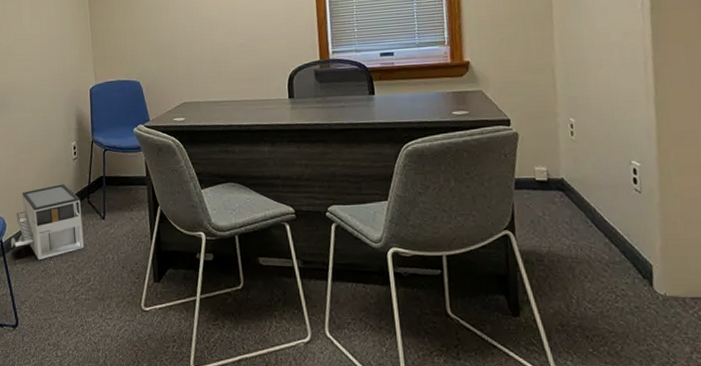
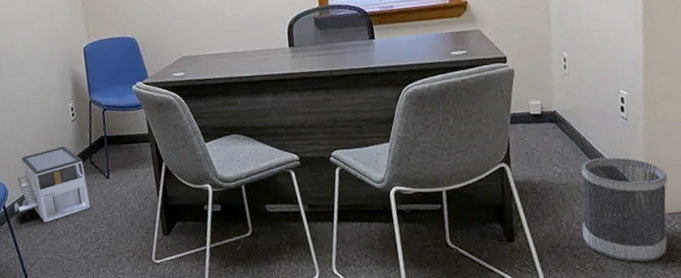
wastebasket: none [591,231,691,350] -> present [580,157,668,262]

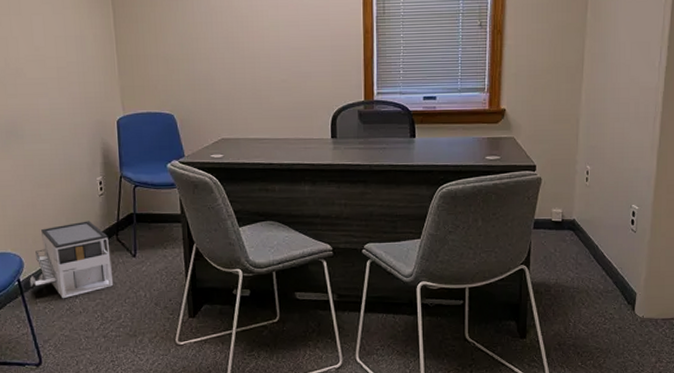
wastebasket: present [580,157,668,262] -> none [587,265,665,361]

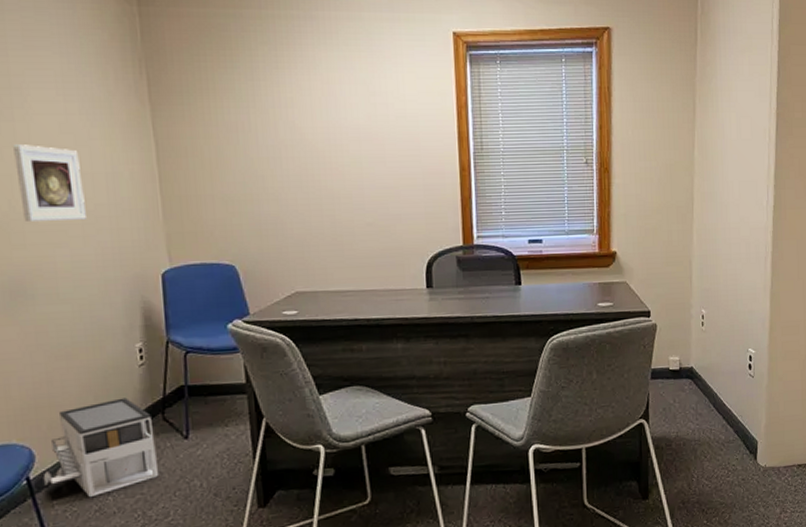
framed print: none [8,13,61,76] -> present [13,144,86,221]

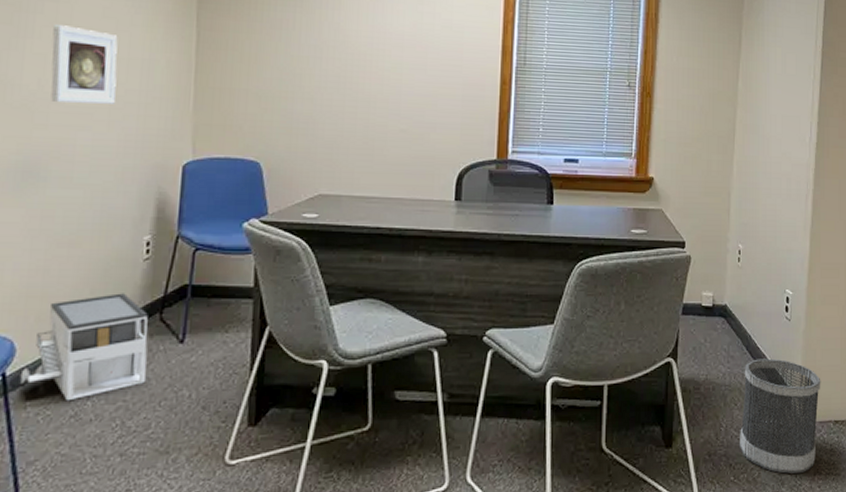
wastebasket: none [710,413,785,514] -> present [740,358,821,474]

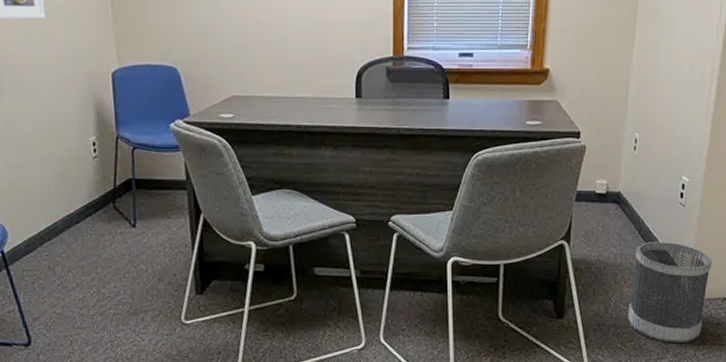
architectural model: present [19,293,148,401] -> none [14,186,111,273]

